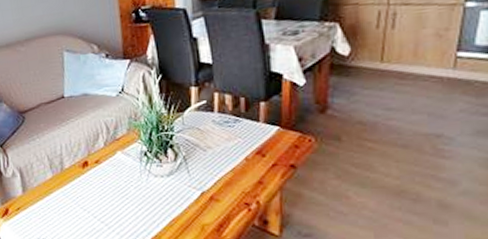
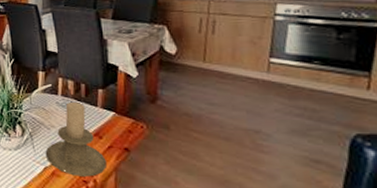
candle holder: none [202,119,272,199] -> present [45,103,108,177]

